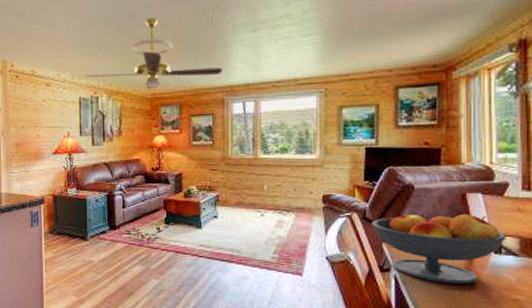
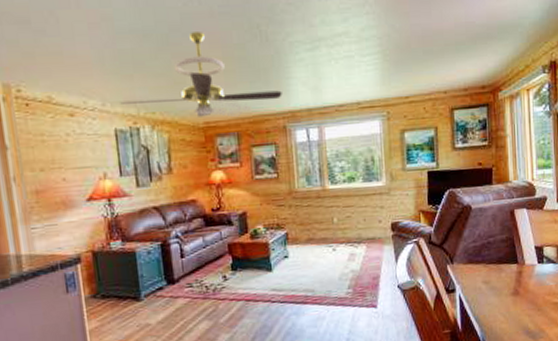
fruit bowl: present [372,212,507,284] -> none [437,229,547,297]

